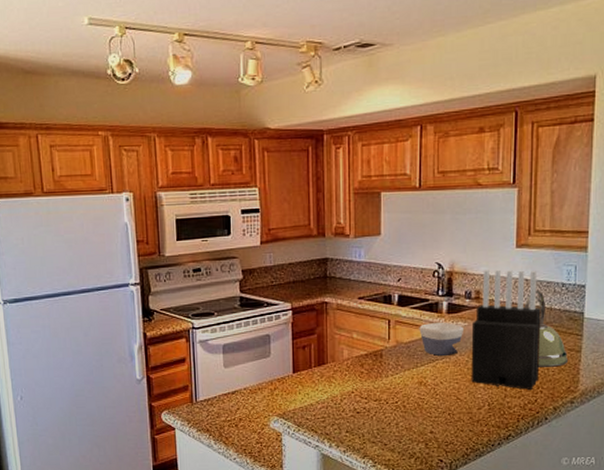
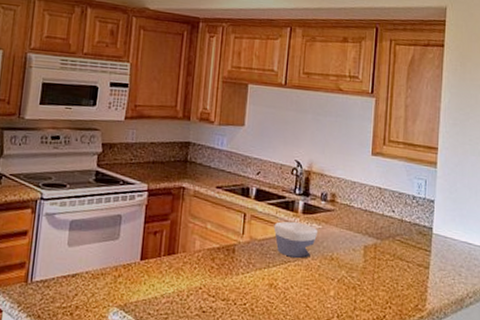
knife block: present [471,269,541,390] -> none [322,173,393,304]
kettle: present [525,290,569,367] -> none [377,199,417,282]

